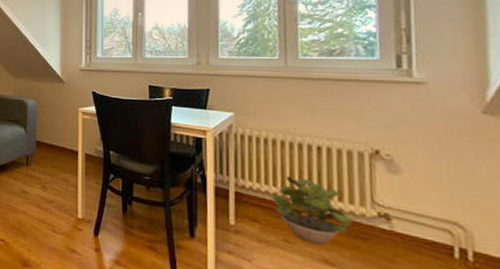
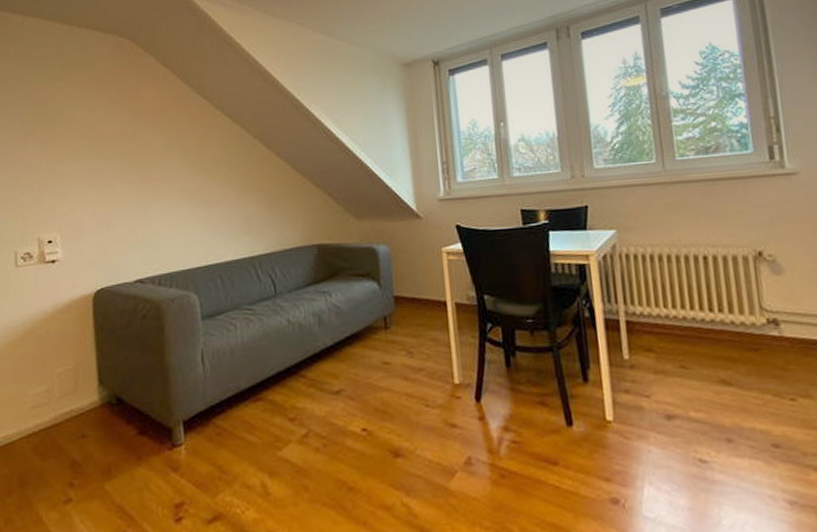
potted plant: present [272,176,354,244] -> none [664,294,746,364]

